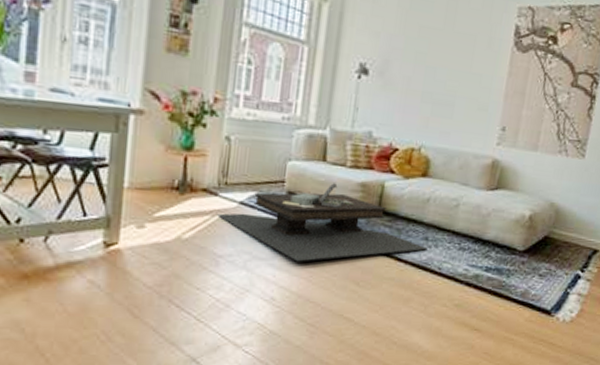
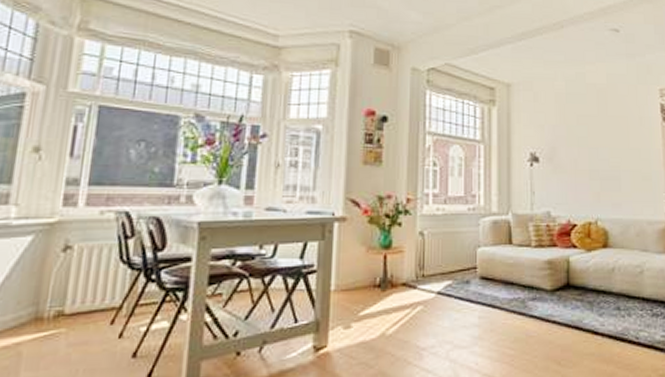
coffee table: present [217,183,428,262] -> none [417,264,621,347]

